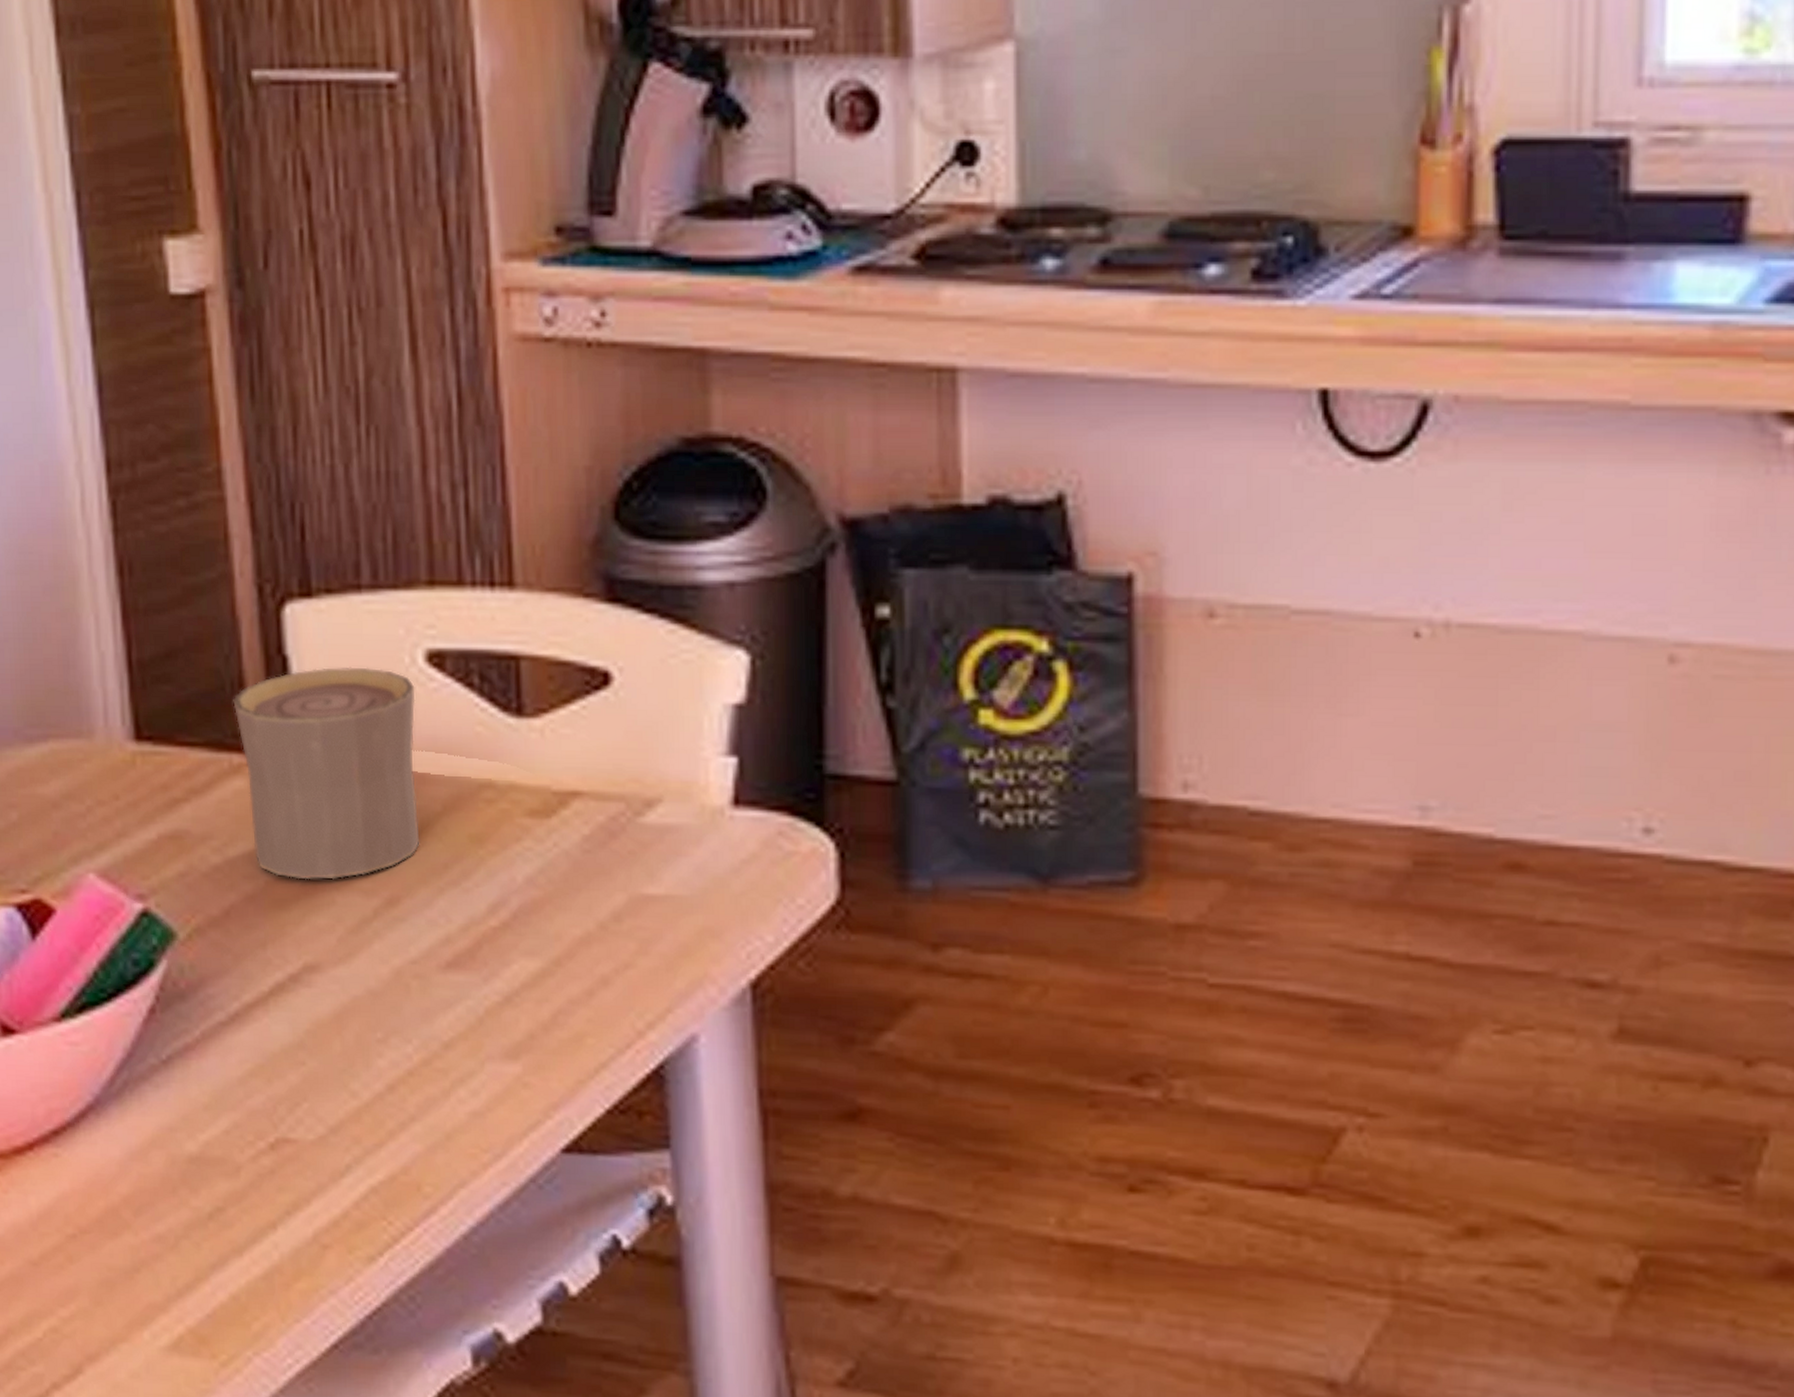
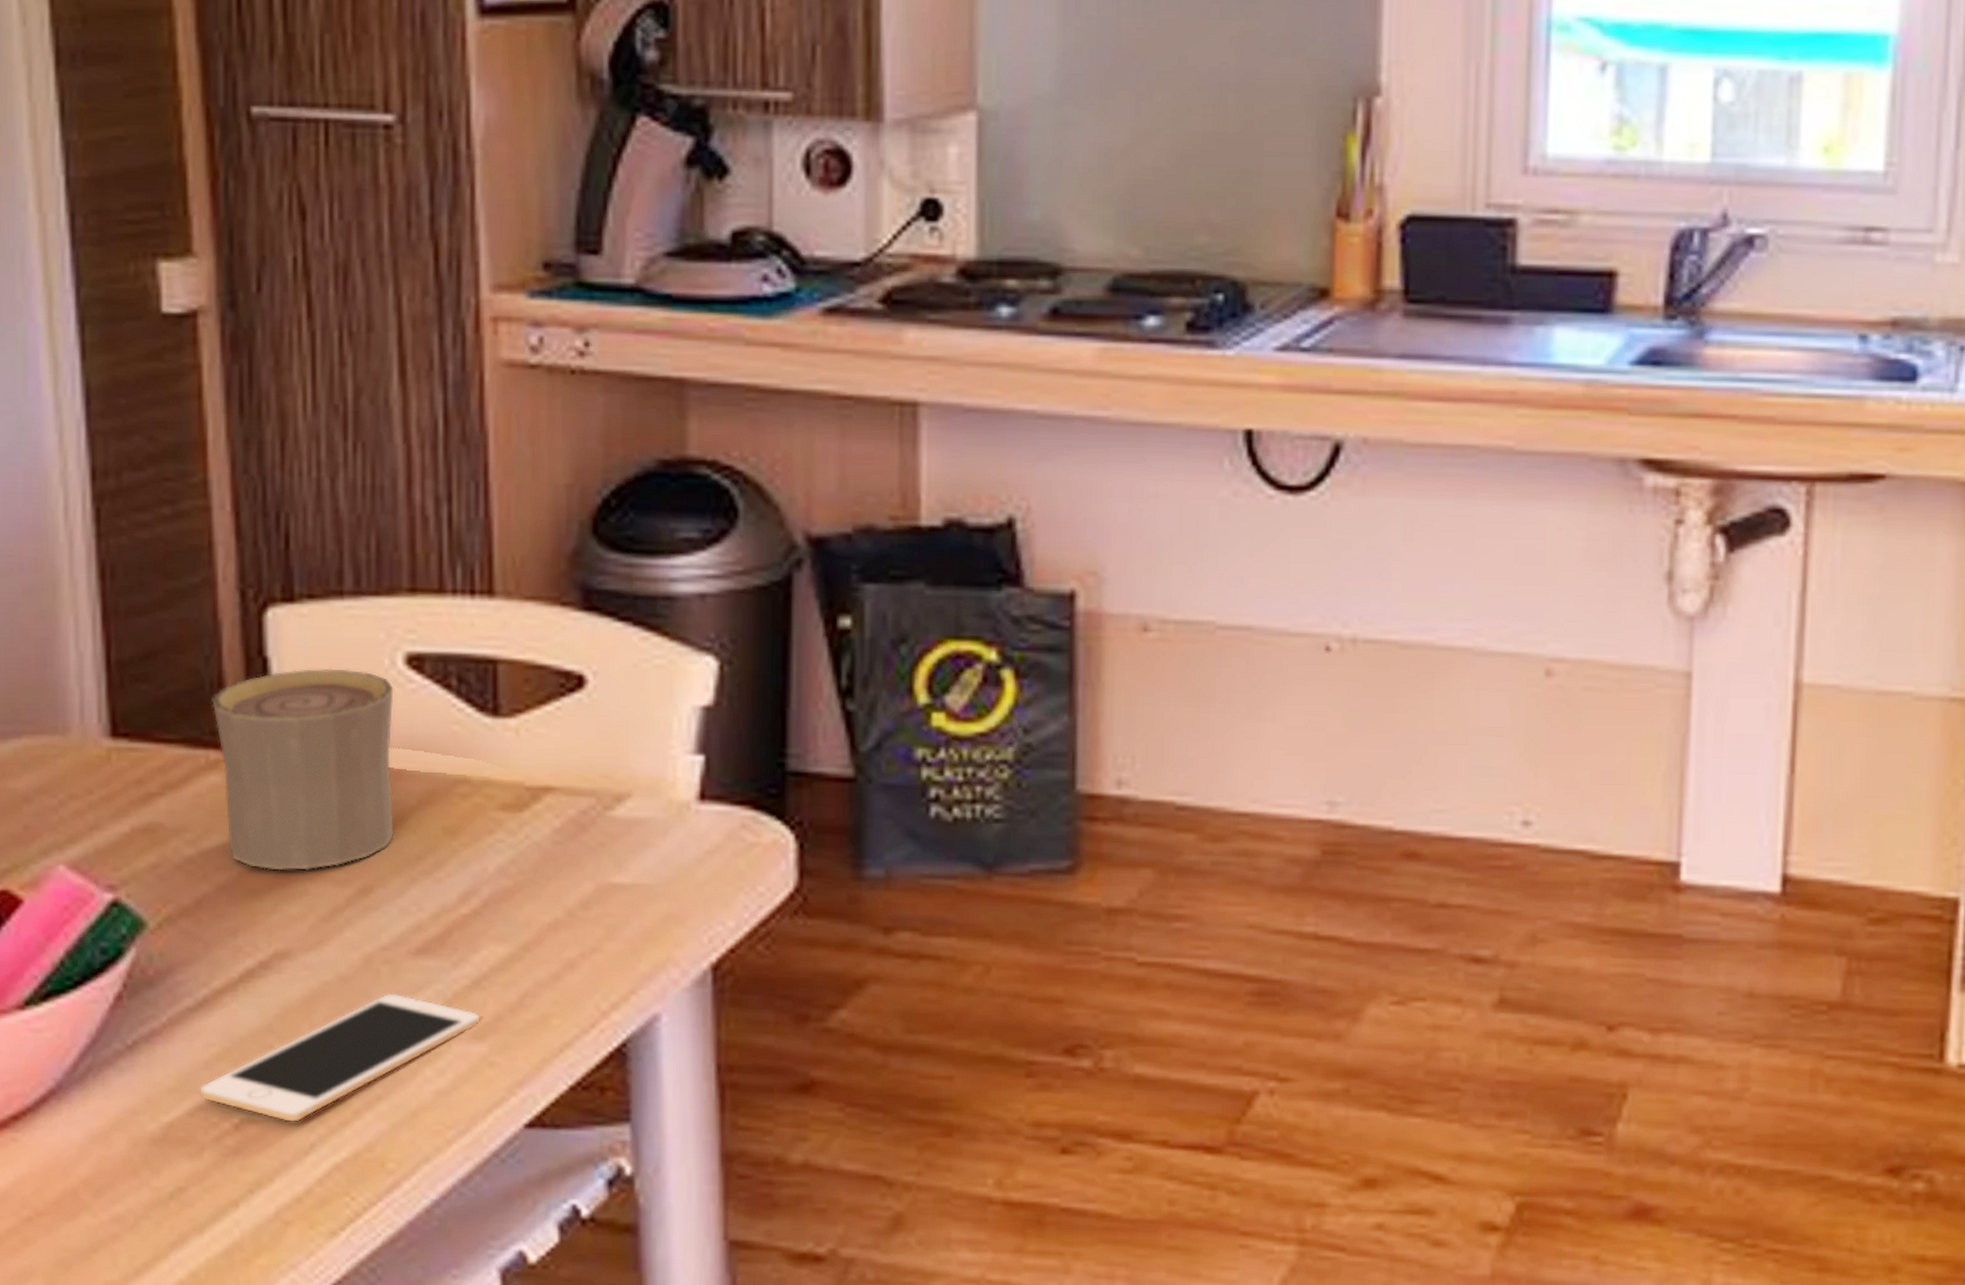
cell phone: none [233,1009,514,1143] -> present [198,993,481,1123]

